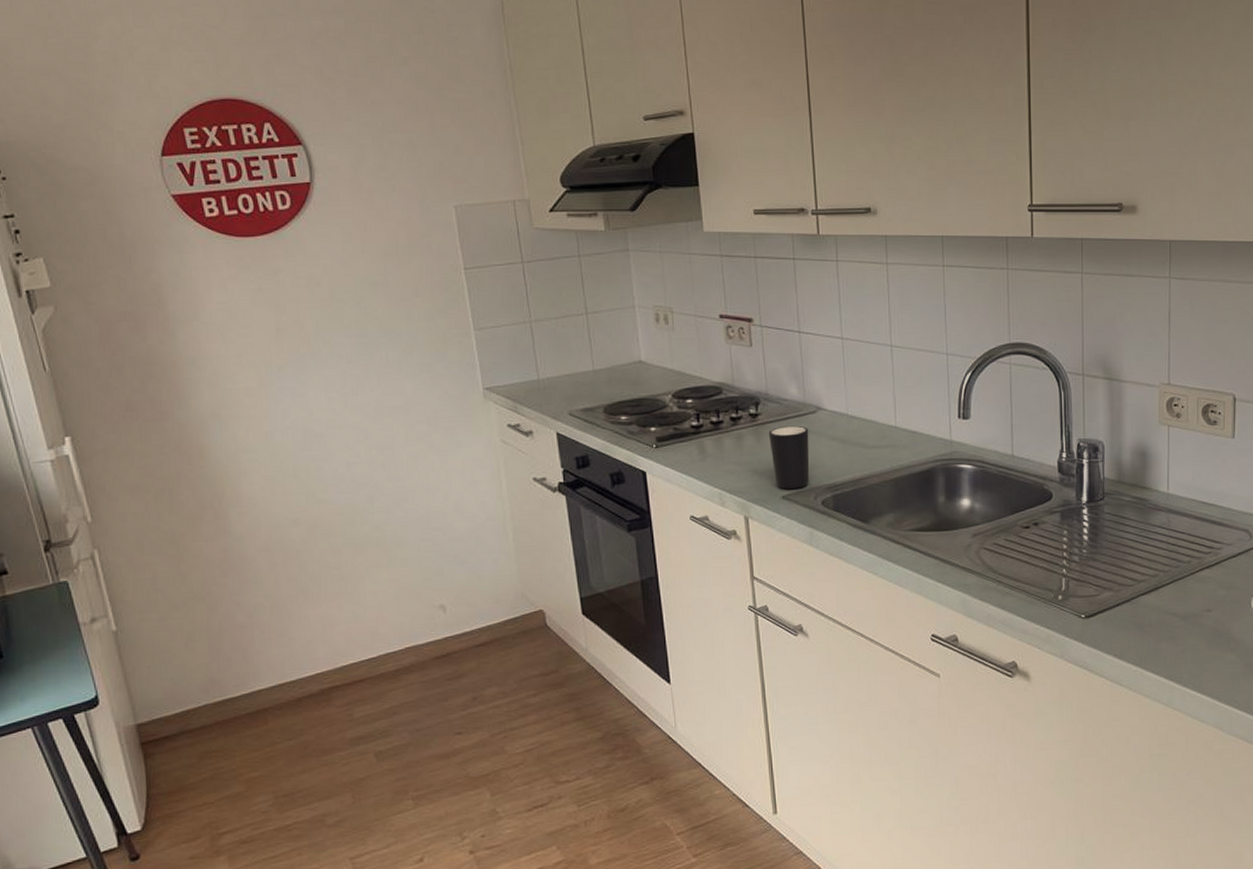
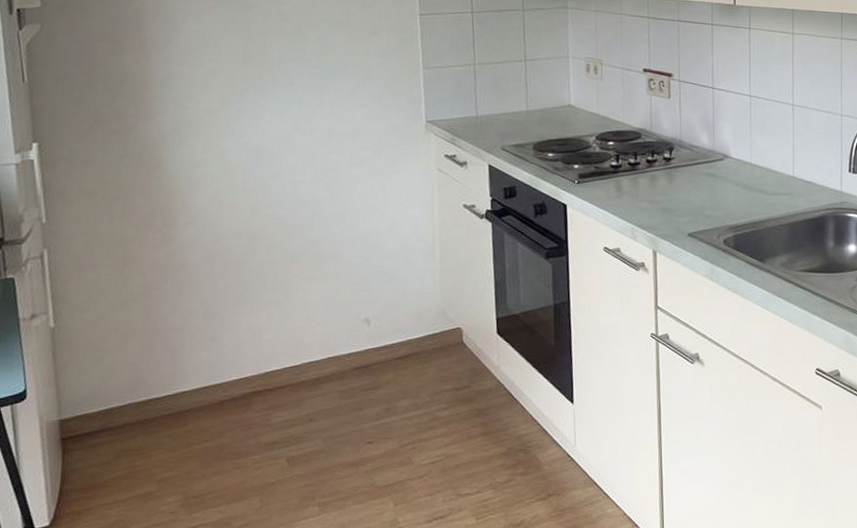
mug: present [768,426,810,489] -> none [679,171,716,227]

